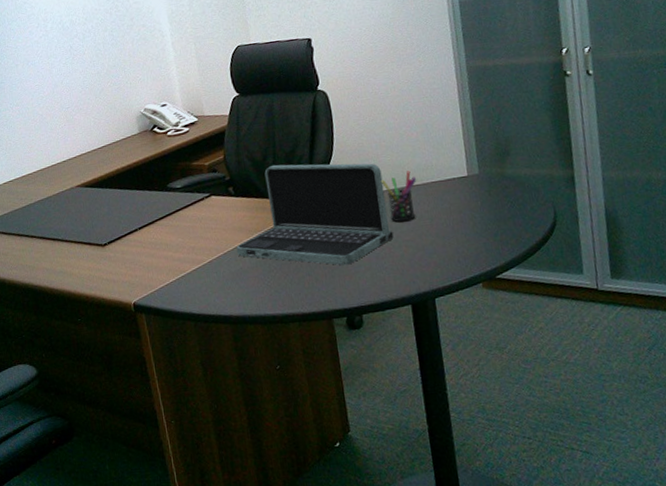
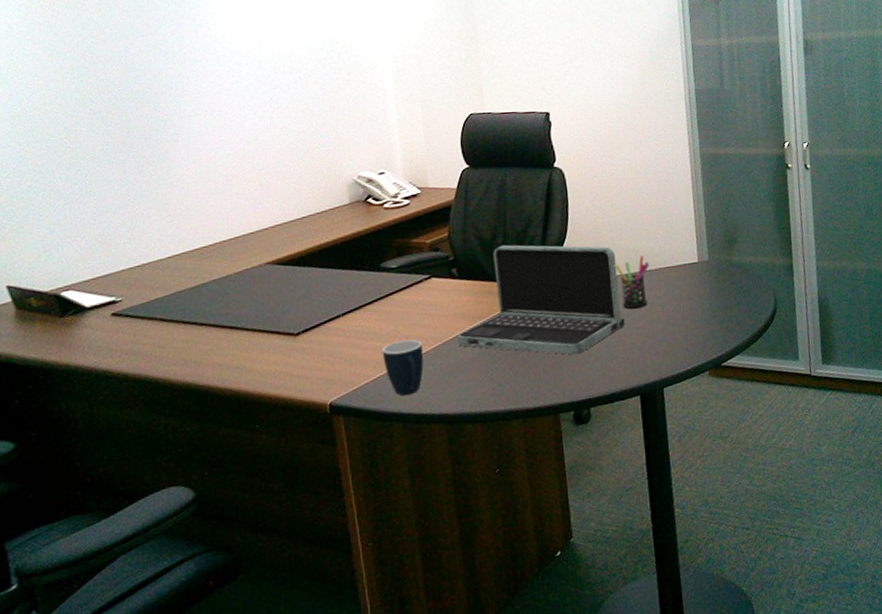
mug: none [173,250,209,299] -> present [382,339,424,396]

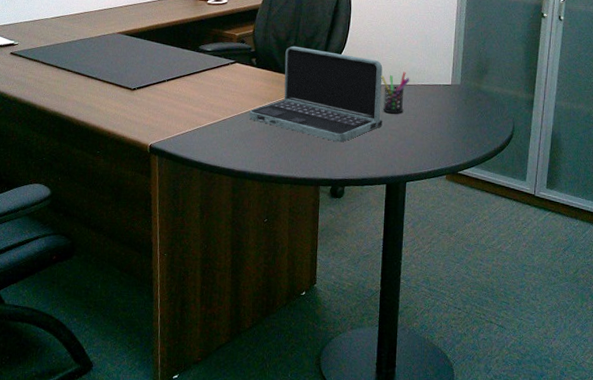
mug: present [382,339,424,396] -> none [192,107,222,150]

